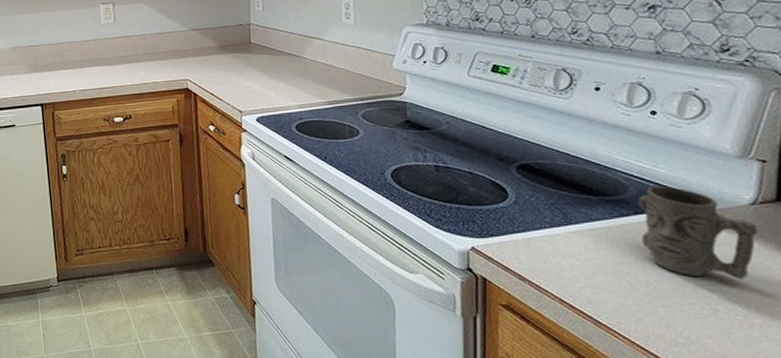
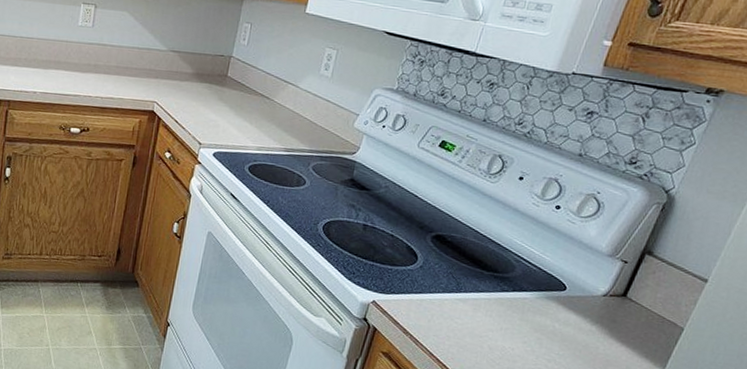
mug: present [638,185,759,279] -> none [510,269,601,355]

